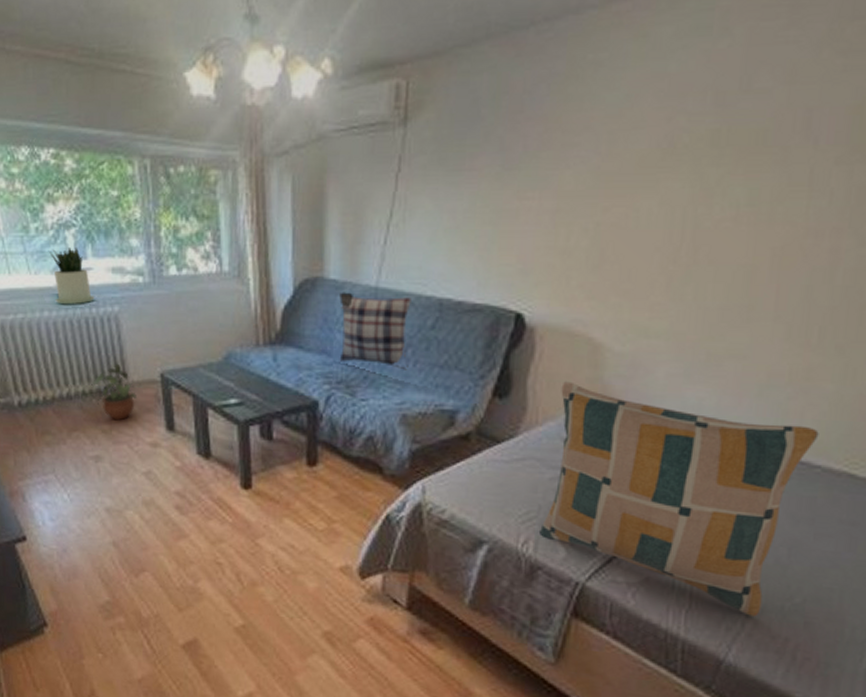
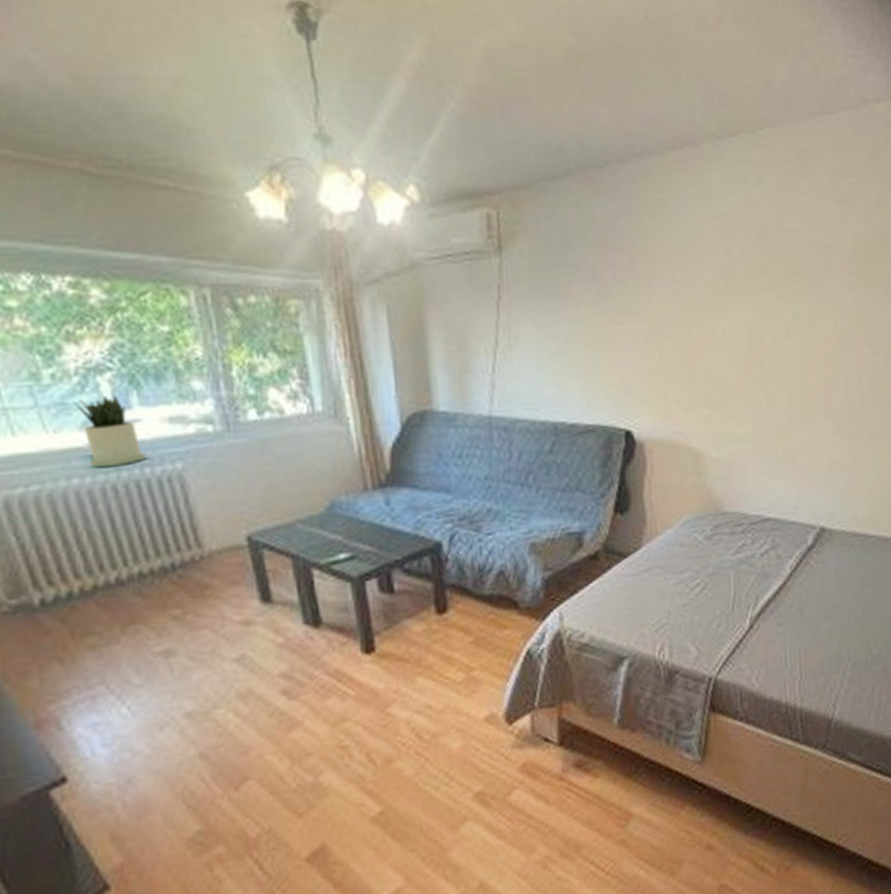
potted plant: present [91,363,136,421] -> none [151,531,217,602]
cushion: present [339,292,411,370] -> none [452,423,531,498]
pillow: present [540,381,819,617] -> none [672,490,870,675]

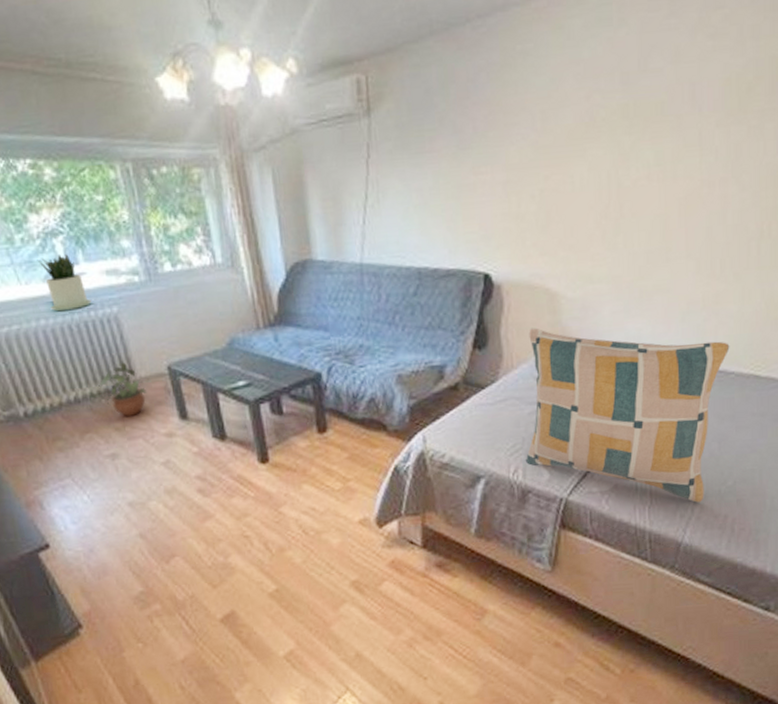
potted plant: none [151,531,217,602] -> present [98,362,146,417]
pillow: none [672,490,870,675] -> present [526,328,730,503]

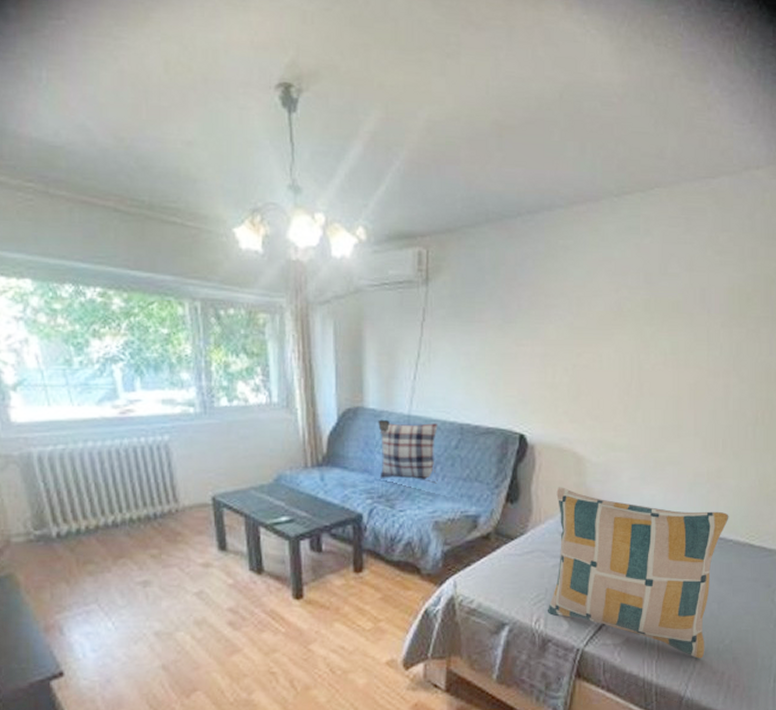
planter: present [37,254,92,312] -> none [93,381,143,435]
potted plant: present [98,362,146,417] -> none [139,489,187,545]
cushion: none [329,270,398,335] -> present [378,419,438,484]

